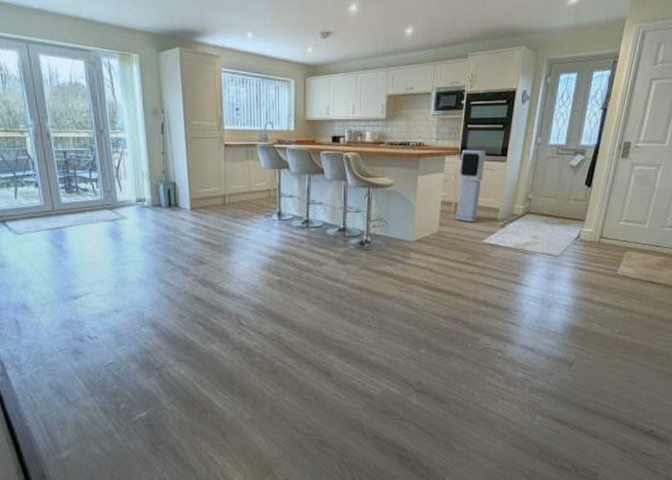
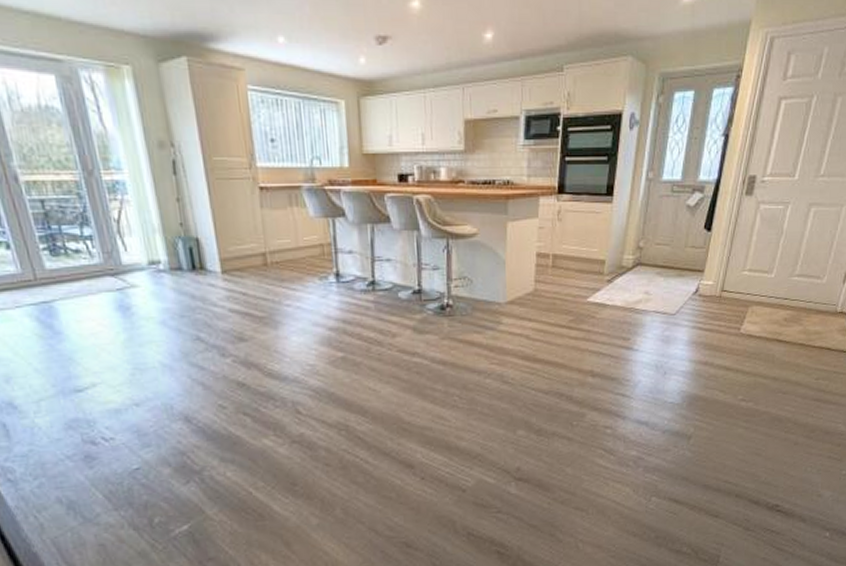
air purifier: present [455,149,486,223] -> none [553,188,588,278]

